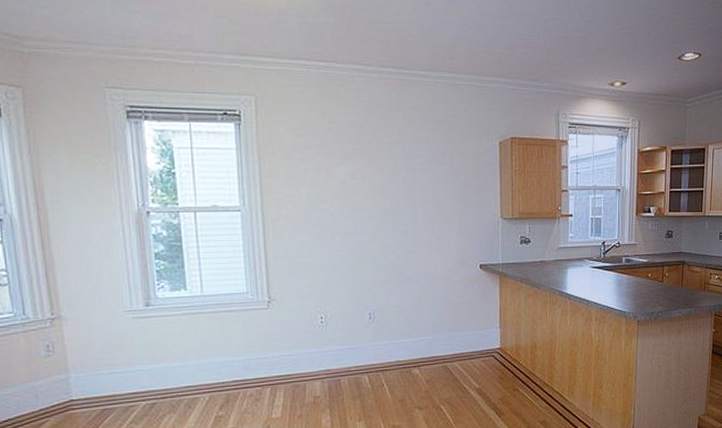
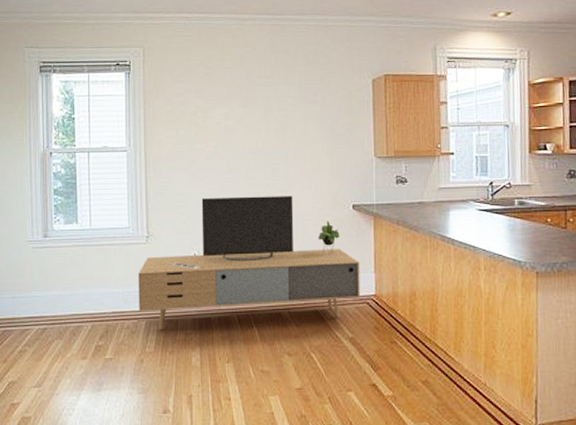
media console: none [260,256,487,396] -> present [138,195,361,331]

